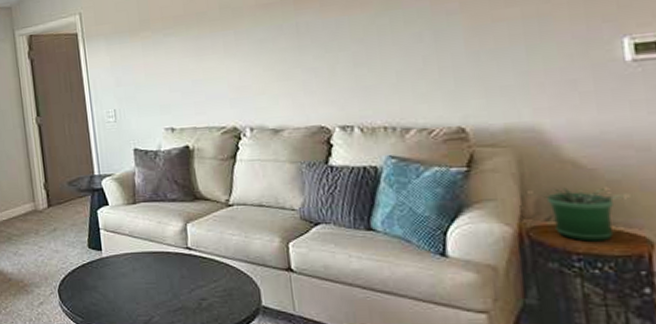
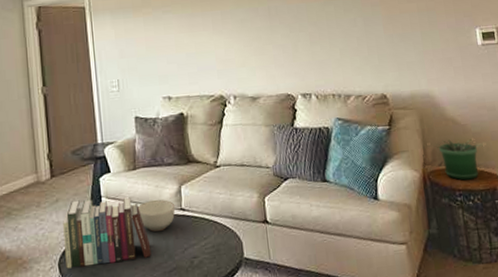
books: none [61,231,154,296] -> present [63,197,152,269]
bowl: none [138,237,181,270] -> present [137,200,176,232]

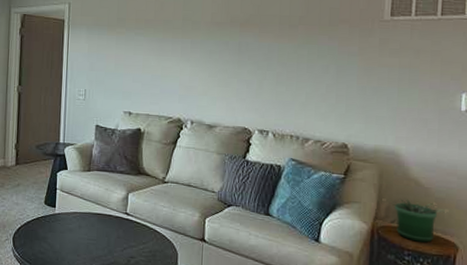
books: present [63,197,152,269] -> none [19,188,94,249]
bowl: present [137,200,176,232] -> none [87,201,121,229]

